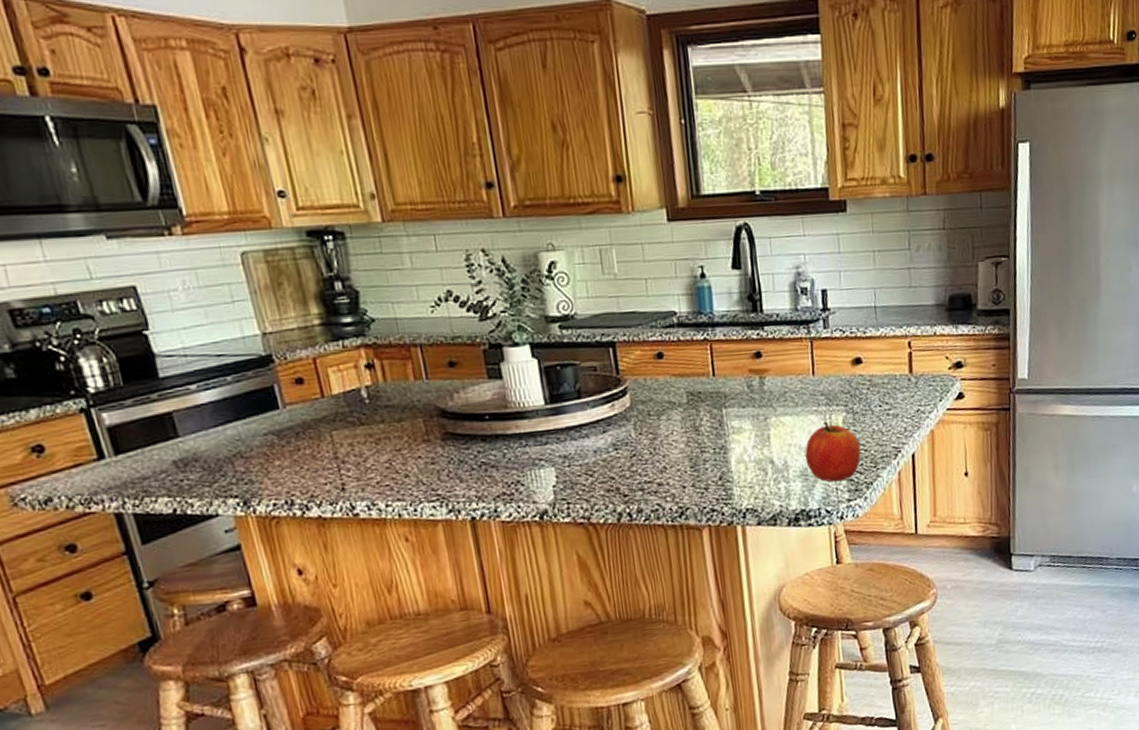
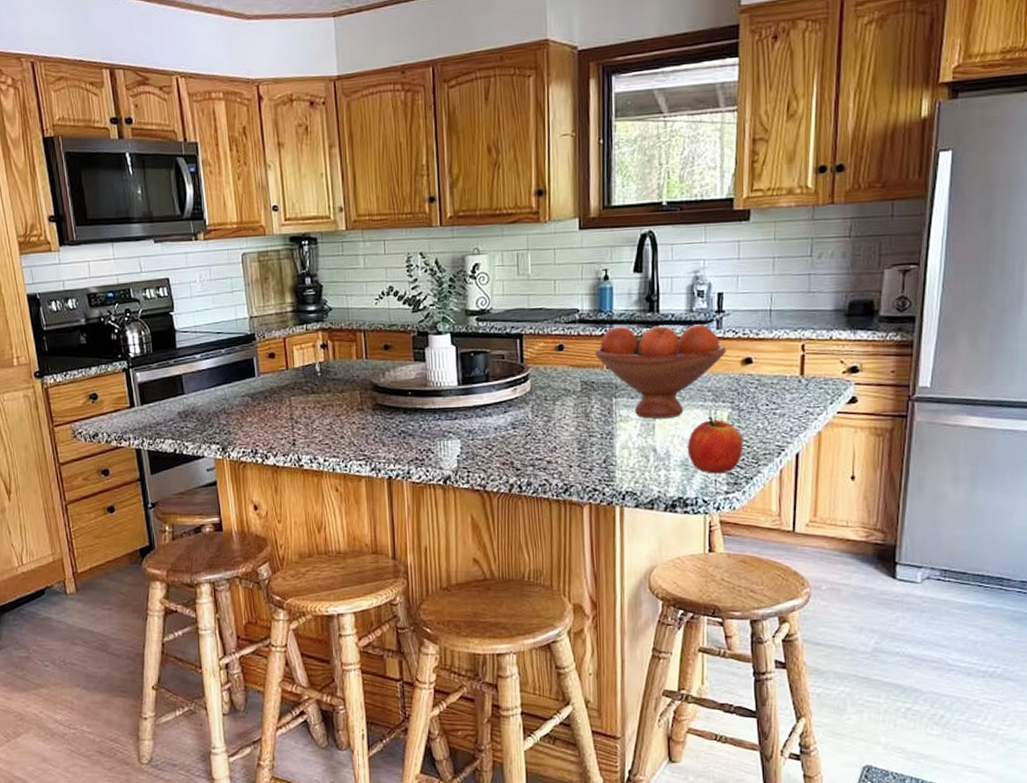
fruit bowl: none [698,324,835,429] -> present [594,324,726,419]

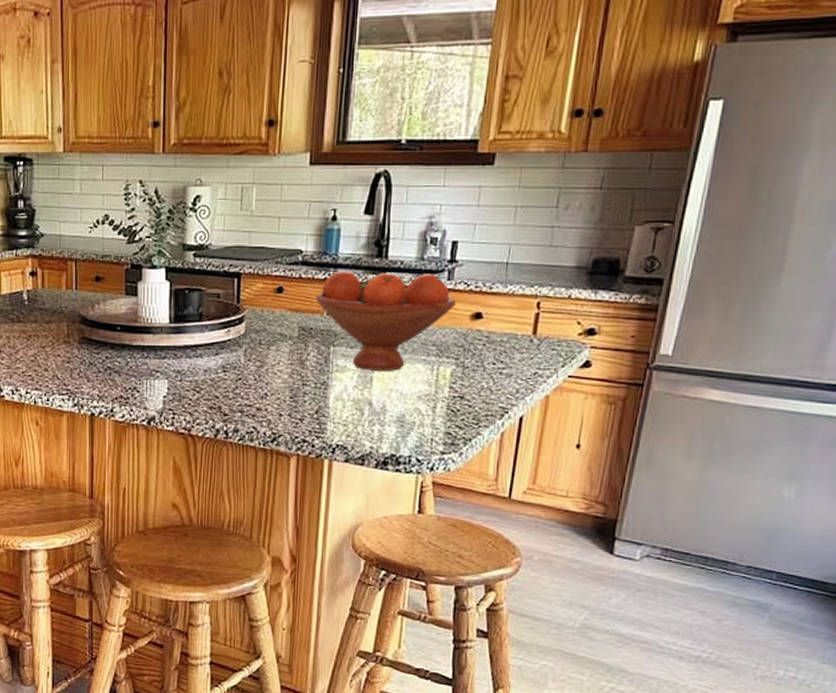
apple: present [687,416,743,474] -> none [405,372,465,433]

